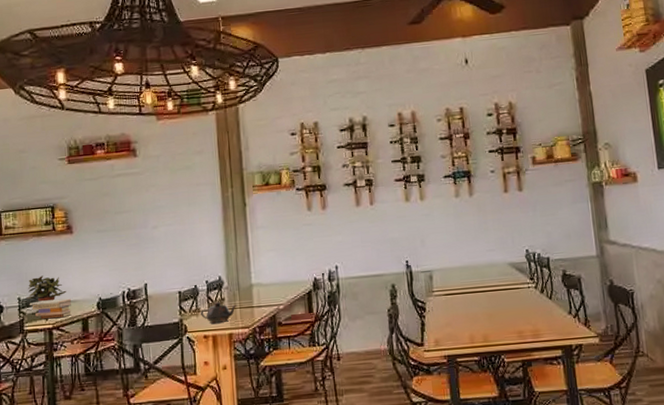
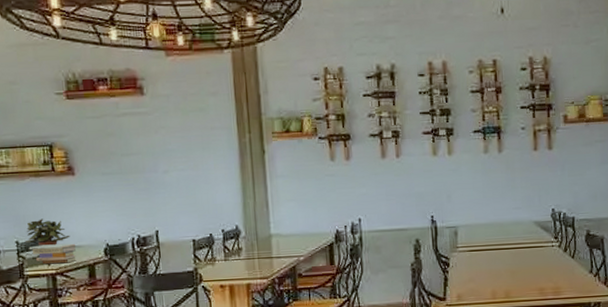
teapot: present [200,301,237,323] -> none [215,251,255,273]

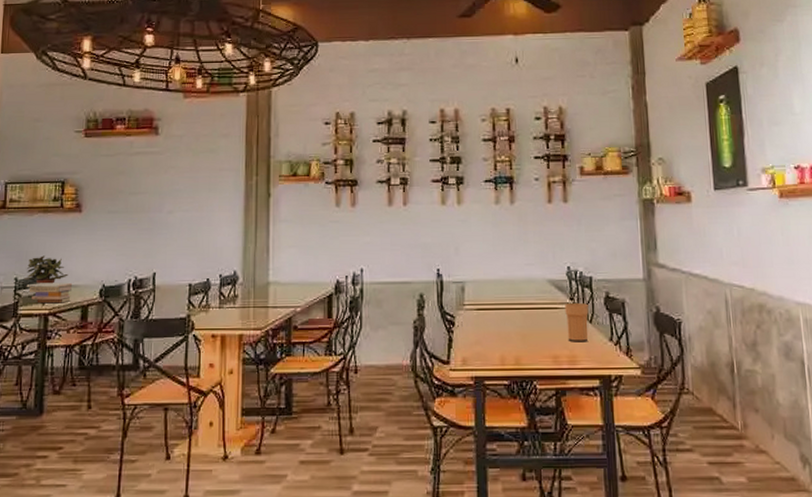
cup: none [550,241,571,276] -> present [565,303,589,342]

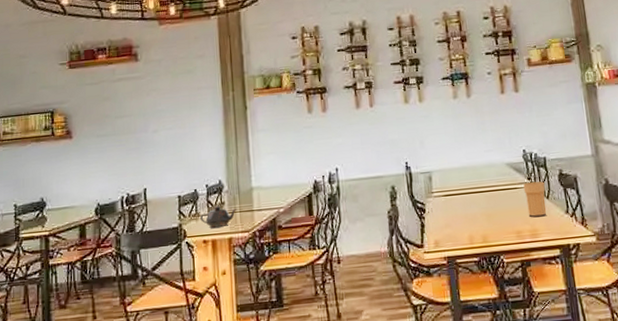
potted plant: present [24,255,68,284] -> none [23,181,65,209]
books: present [26,282,72,304] -> none [25,204,69,227]
teapot: none [210,298,251,322] -> present [199,205,237,228]

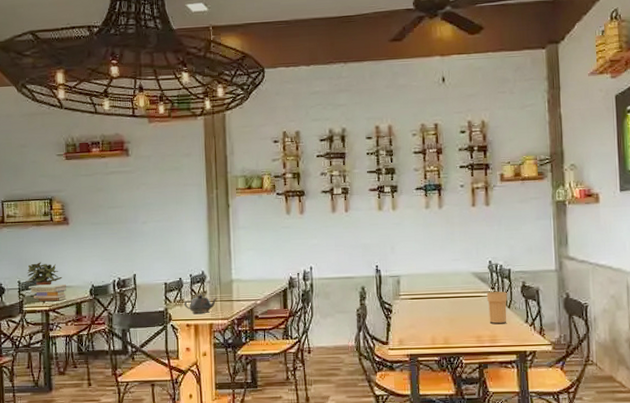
potted plant: none [23,181,65,209] -> present [26,262,63,286]
books: none [25,204,69,227] -> present [28,284,66,302]

